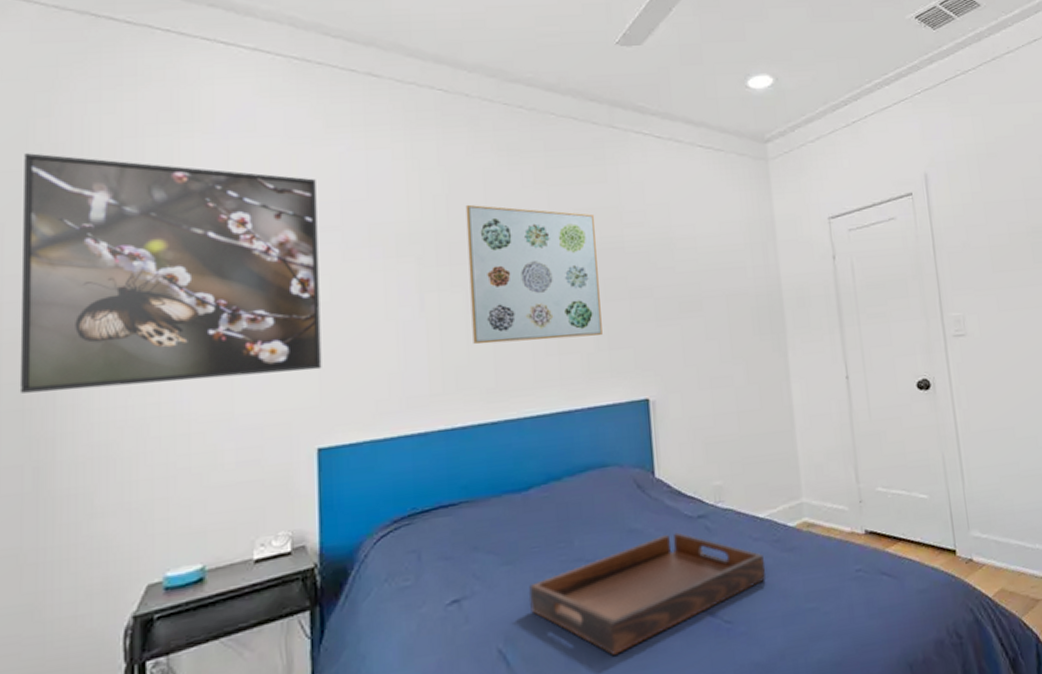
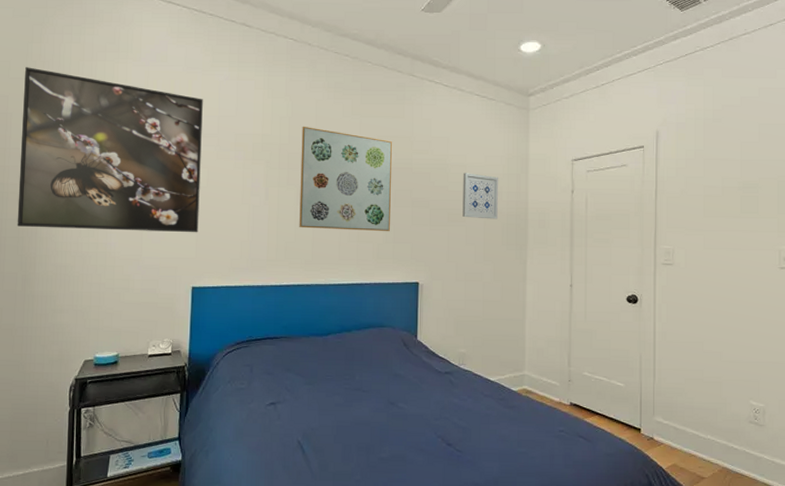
serving tray: present [529,532,766,655] -> none [322,381,491,459]
wall art: none [693,246,744,305] -> present [462,173,498,220]

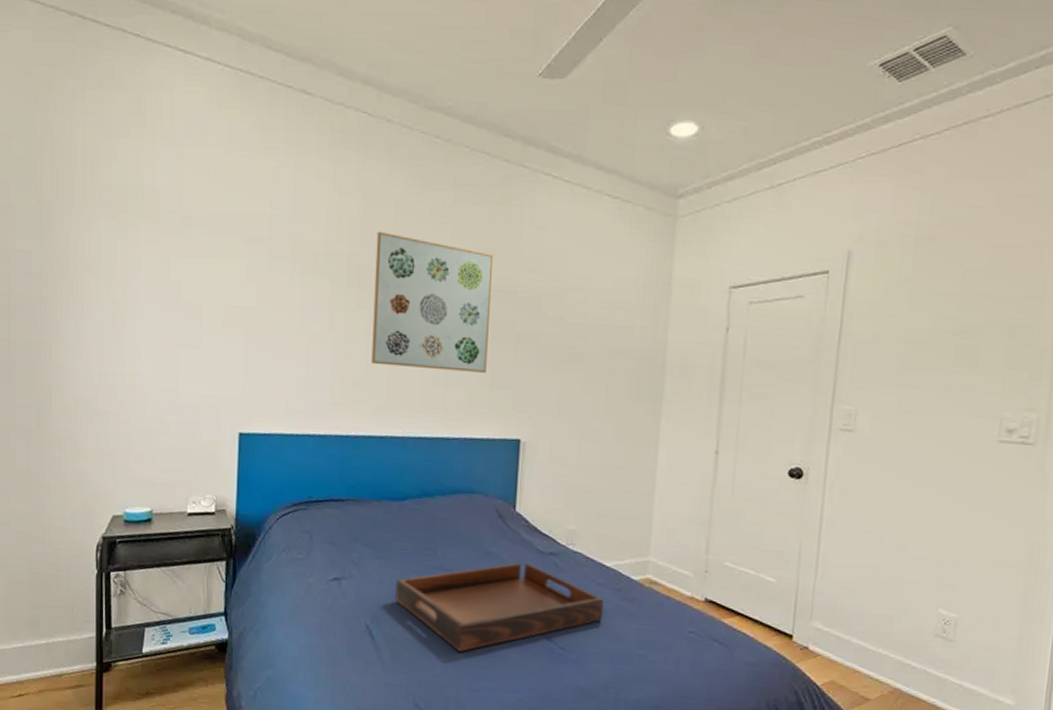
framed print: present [17,67,203,233] -> none [27,144,252,366]
serving tray: none [322,381,491,459] -> present [395,562,605,652]
wall art: present [462,173,498,220] -> none [580,300,630,363]

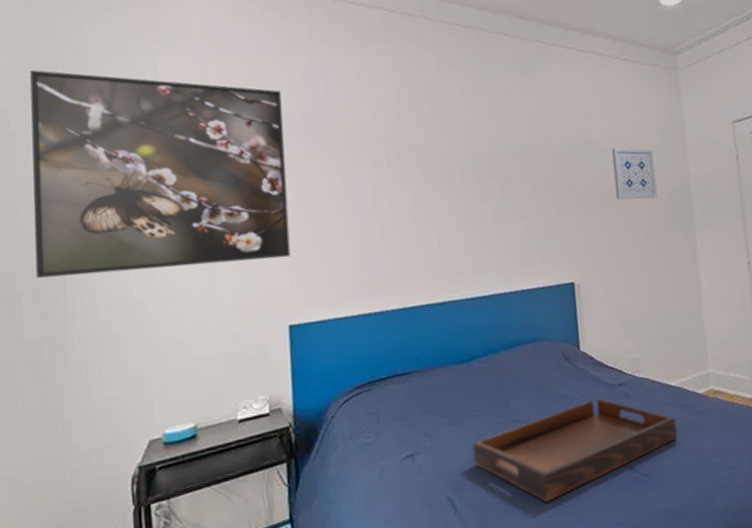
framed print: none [27,144,252,366] -> present [30,70,291,278]
wall art: present [371,231,494,374] -> none [411,112,533,235]
wall art: none [580,300,630,363] -> present [612,148,657,200]

